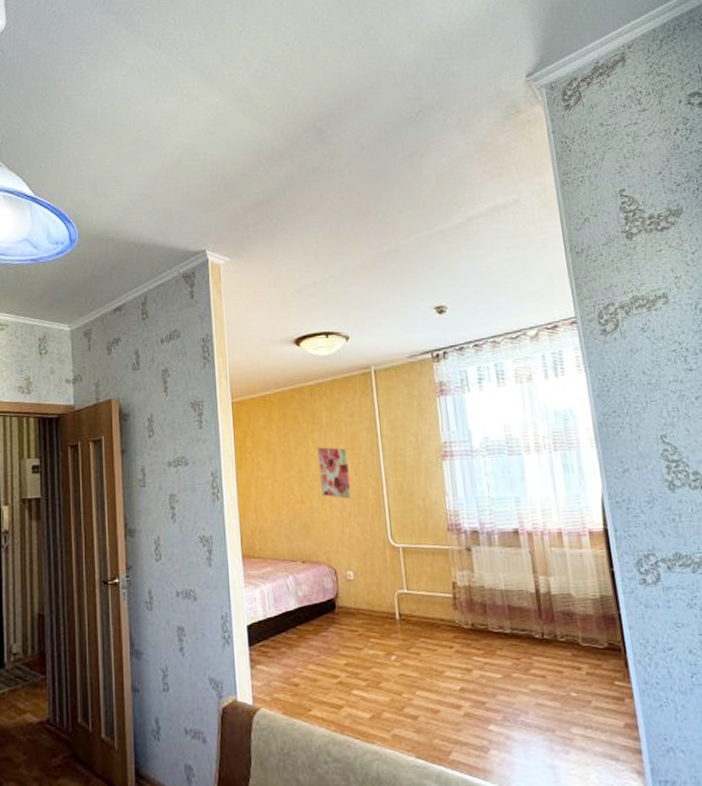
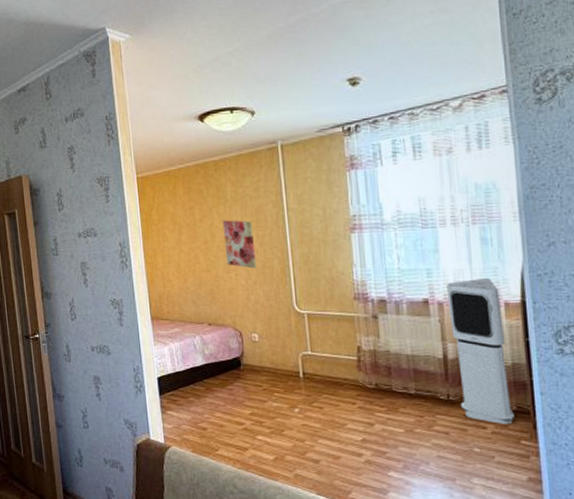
air purifier: none [534,505,607,664] -> present [447,277,514,424]

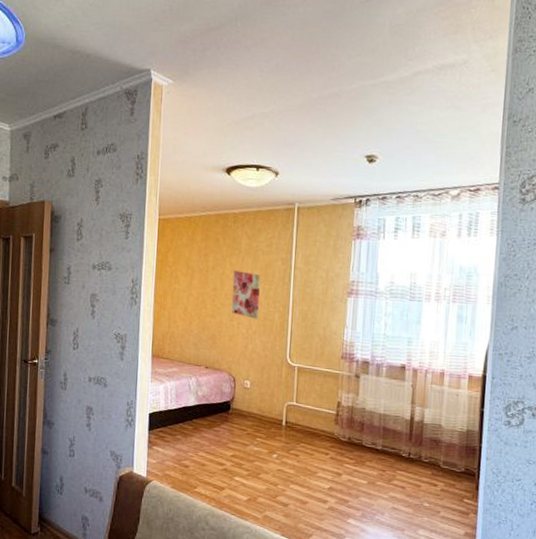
air purifier: present [447,277,514,424] -> none [418,351,466,484]

